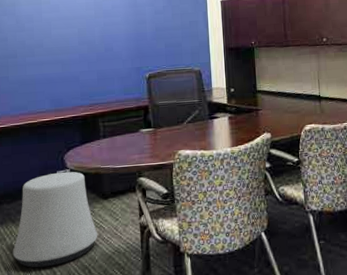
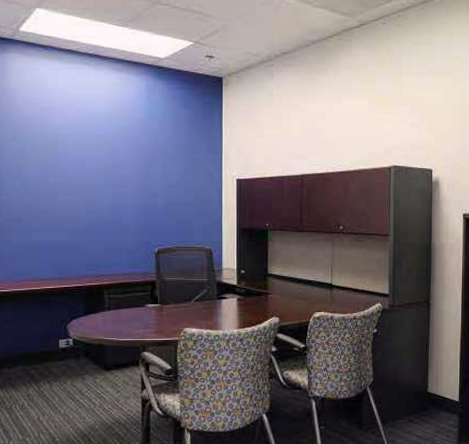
stool: present [12,171,98,268] -> none [12,341,99,433]

